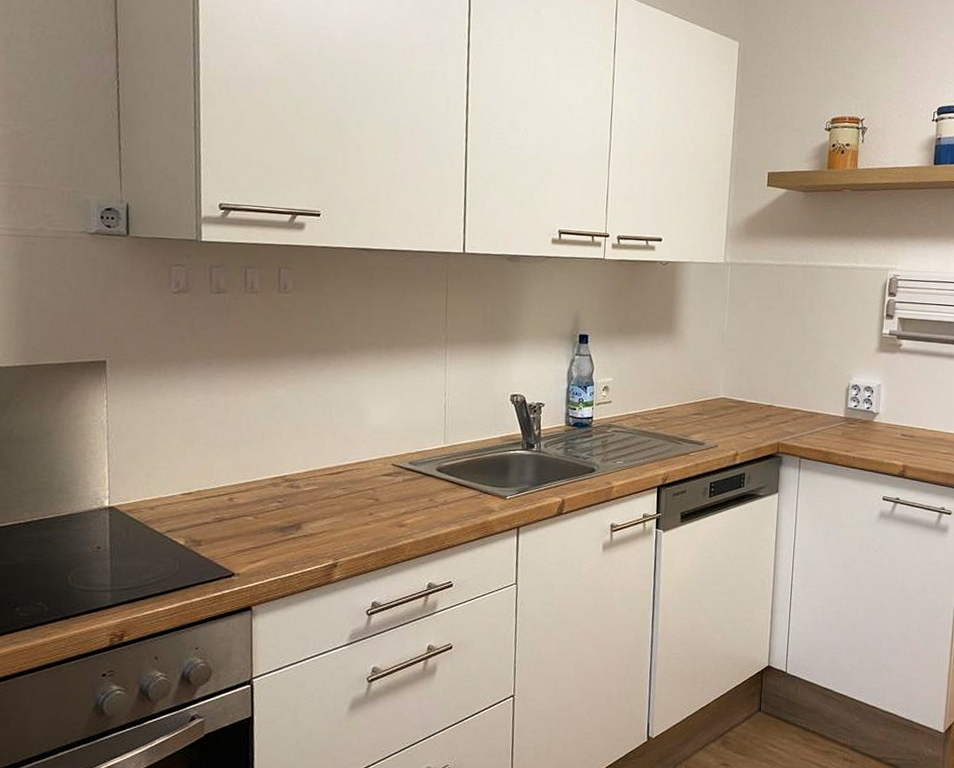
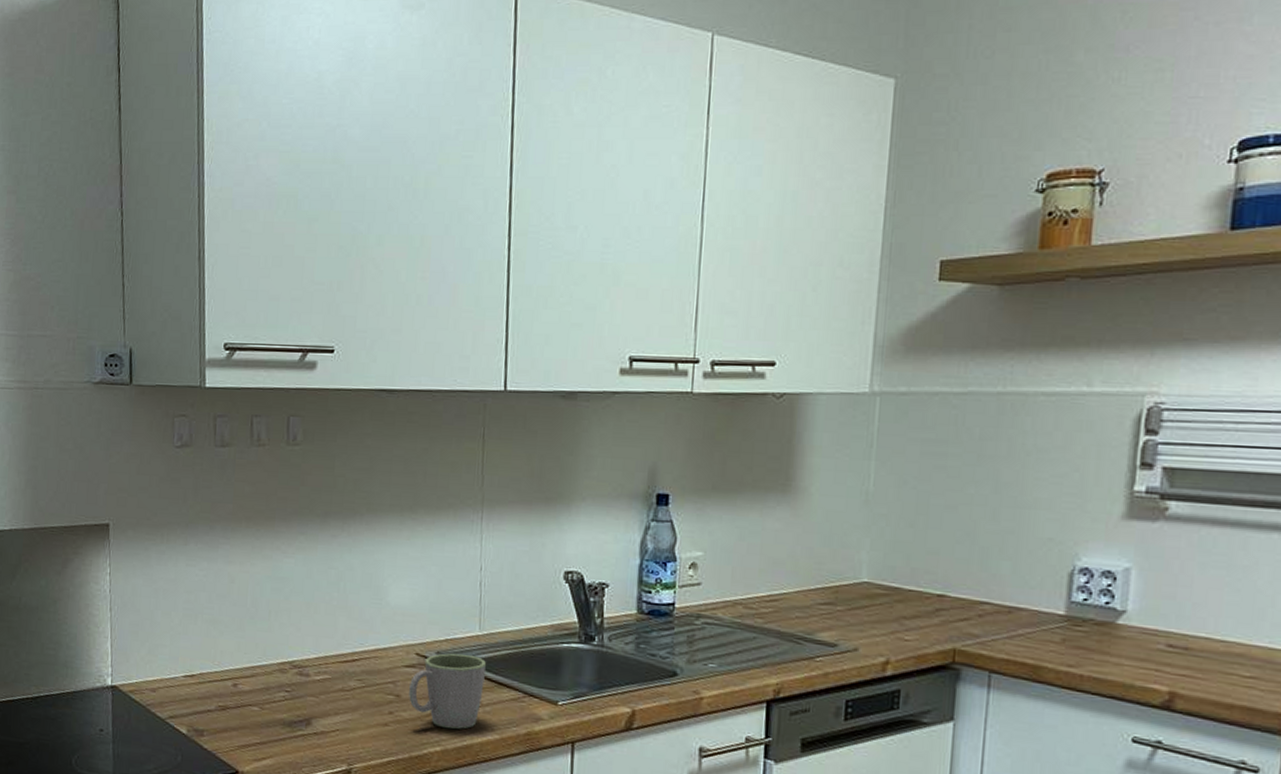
mug: none [386,462,450,524] -> present [409,653,487,729]

